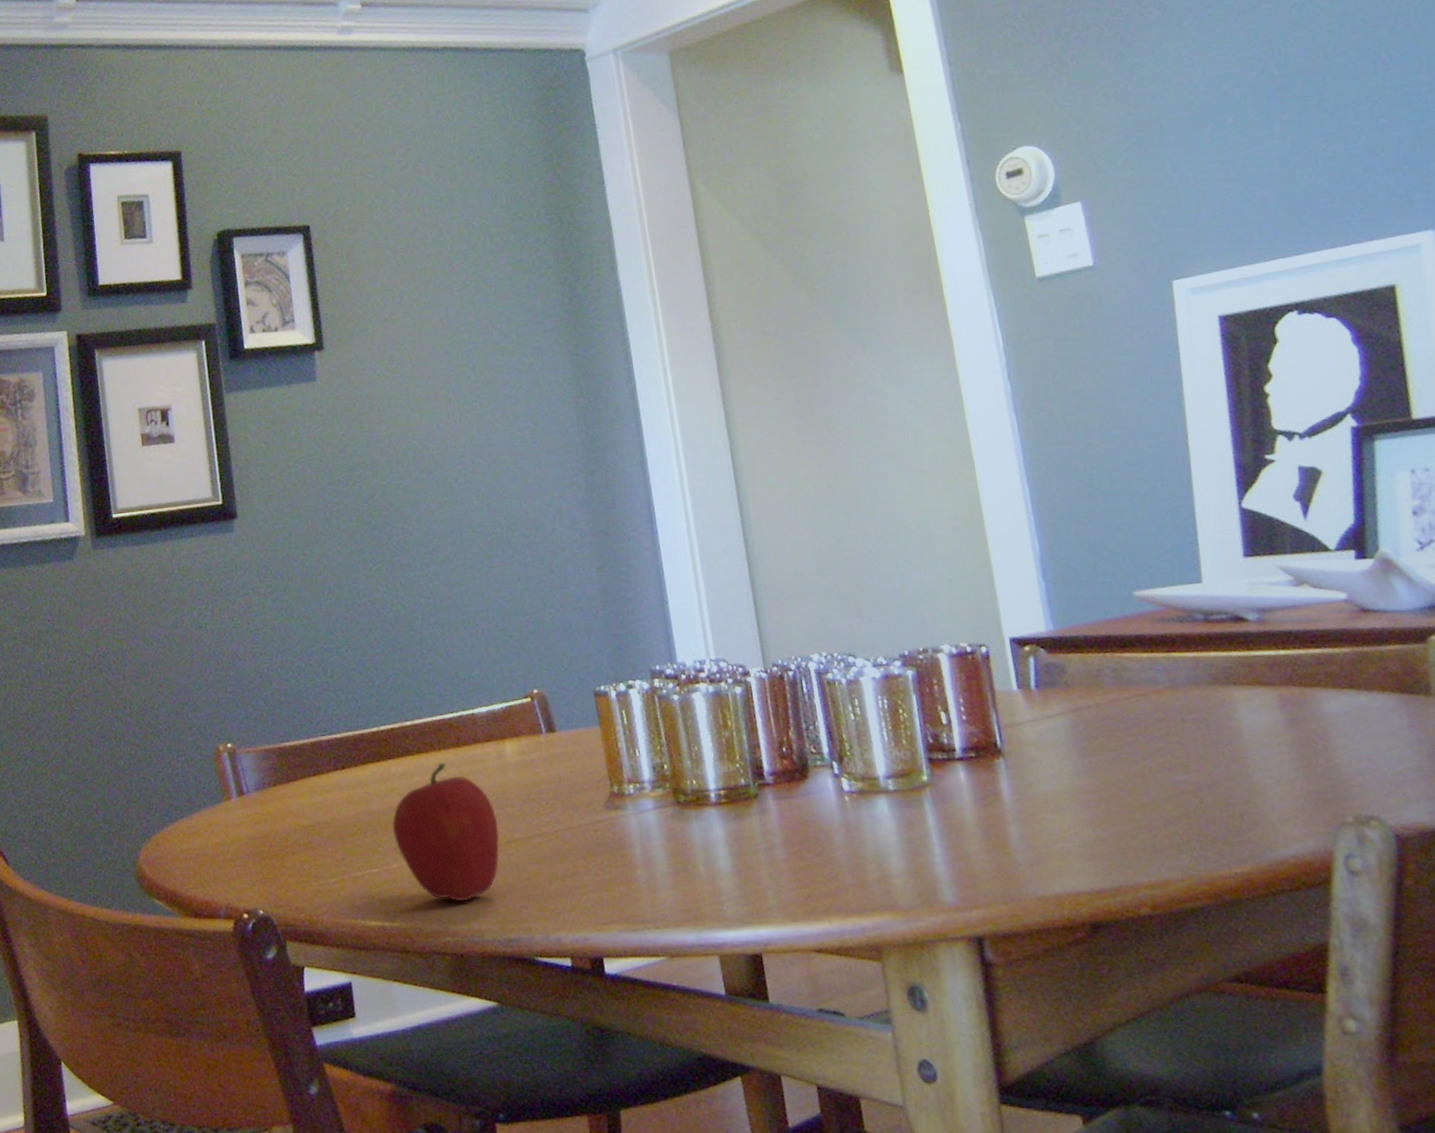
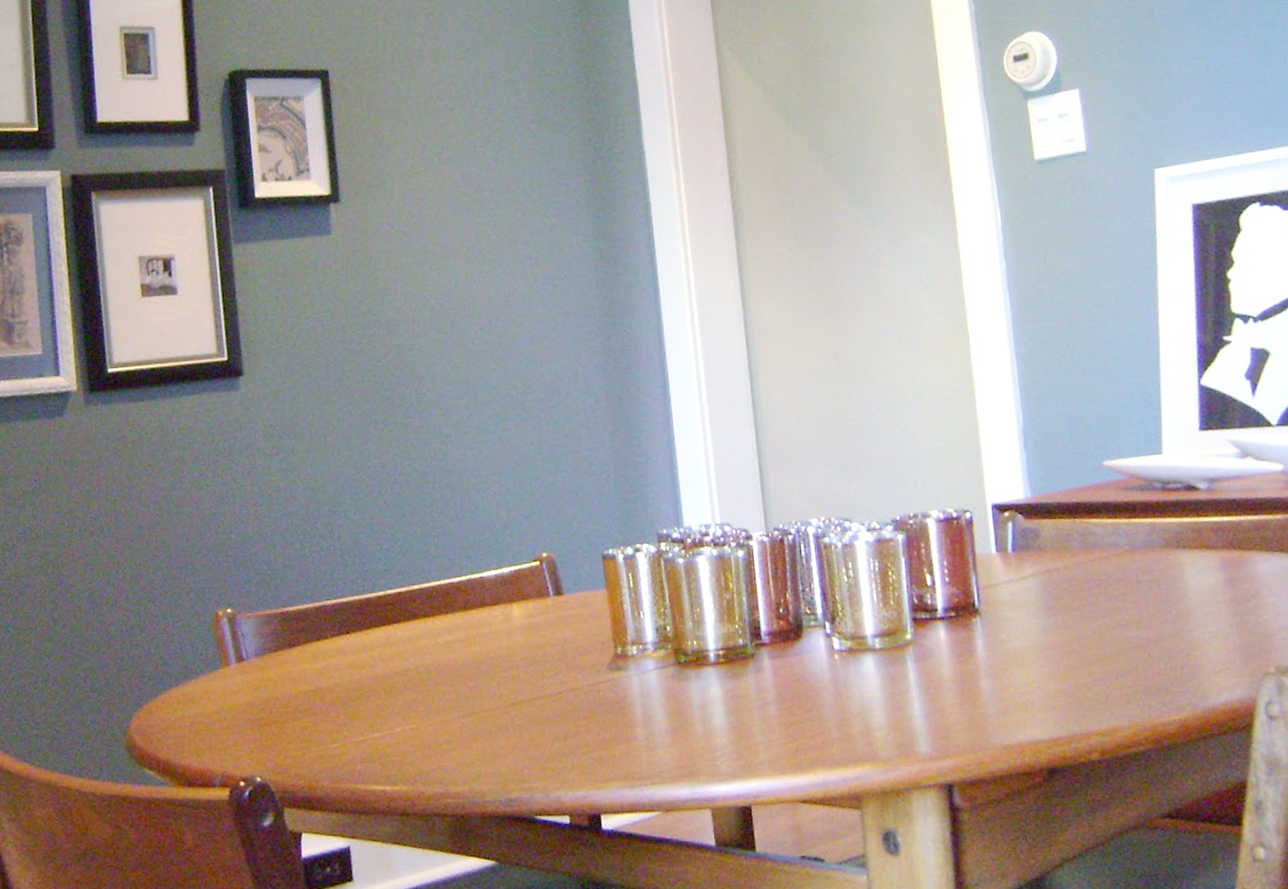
fruit: present [392,762,500,902] -> none [397,626,504,764]

